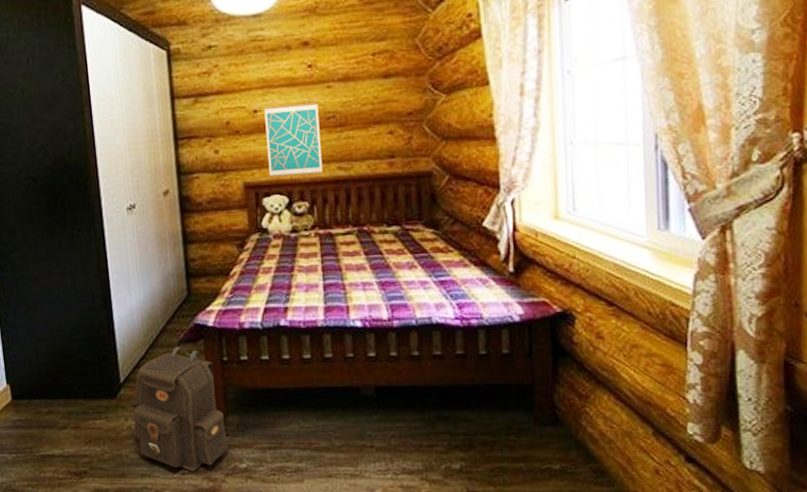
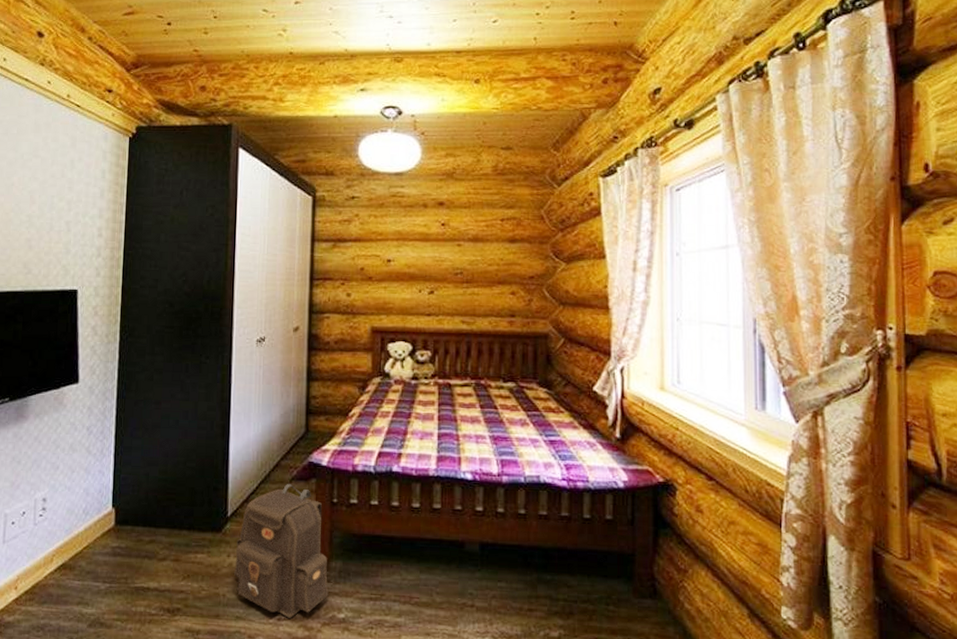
wall art: present [264,102,323,178] -> none [396,257,448,326]

